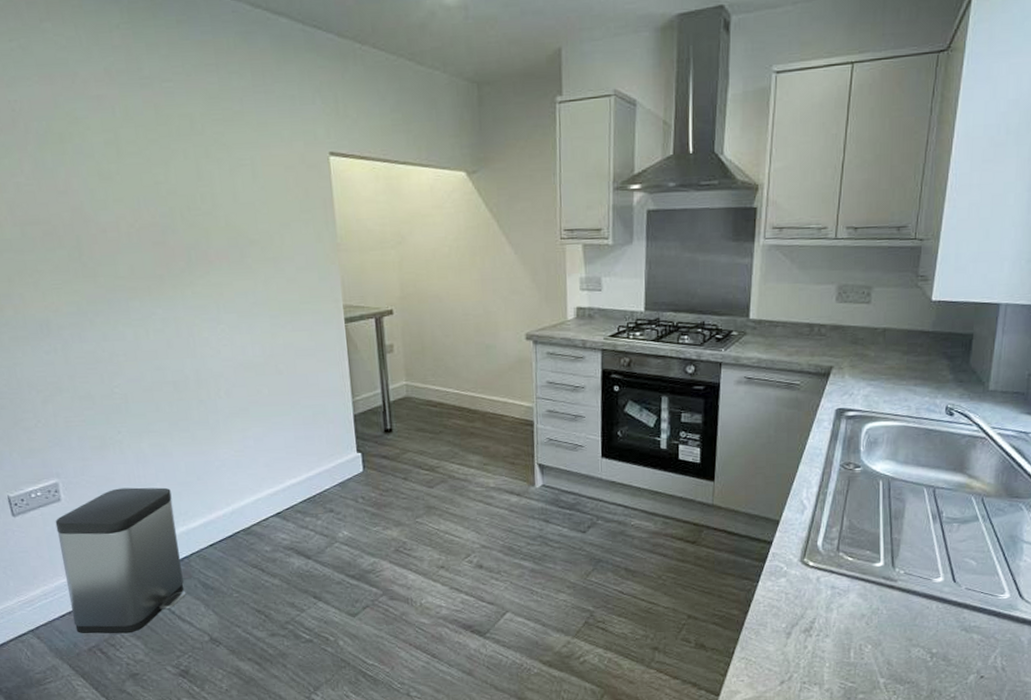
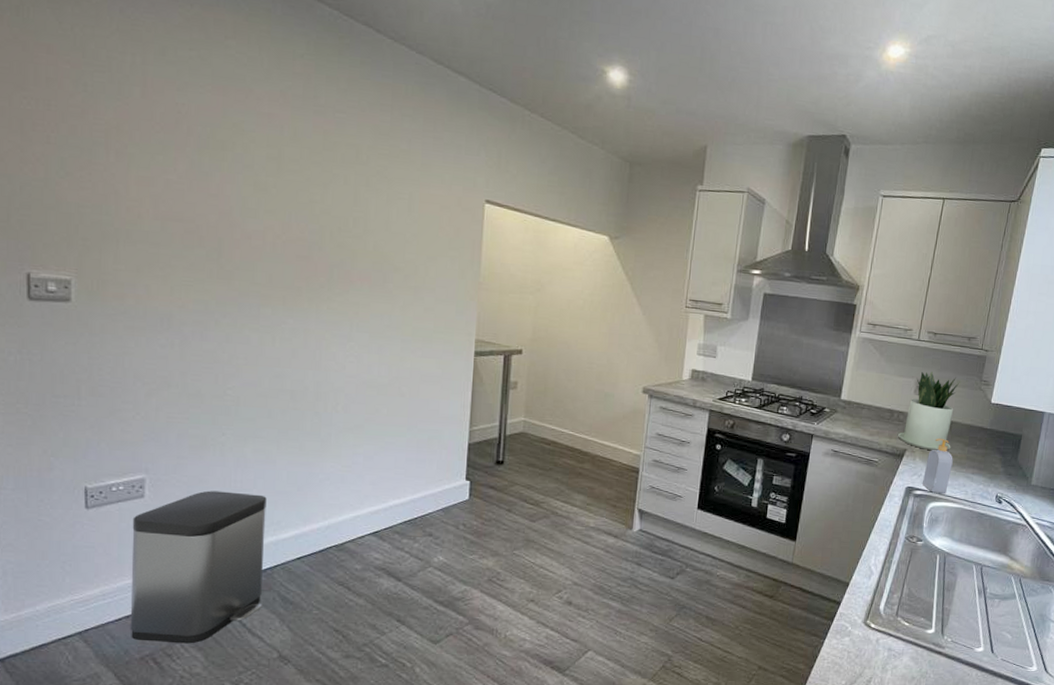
planter: none [821,274,891,365] -> present [898,372,960,451]
soap bottle: none [855,349,890,412] -> present [922,438,953,493]

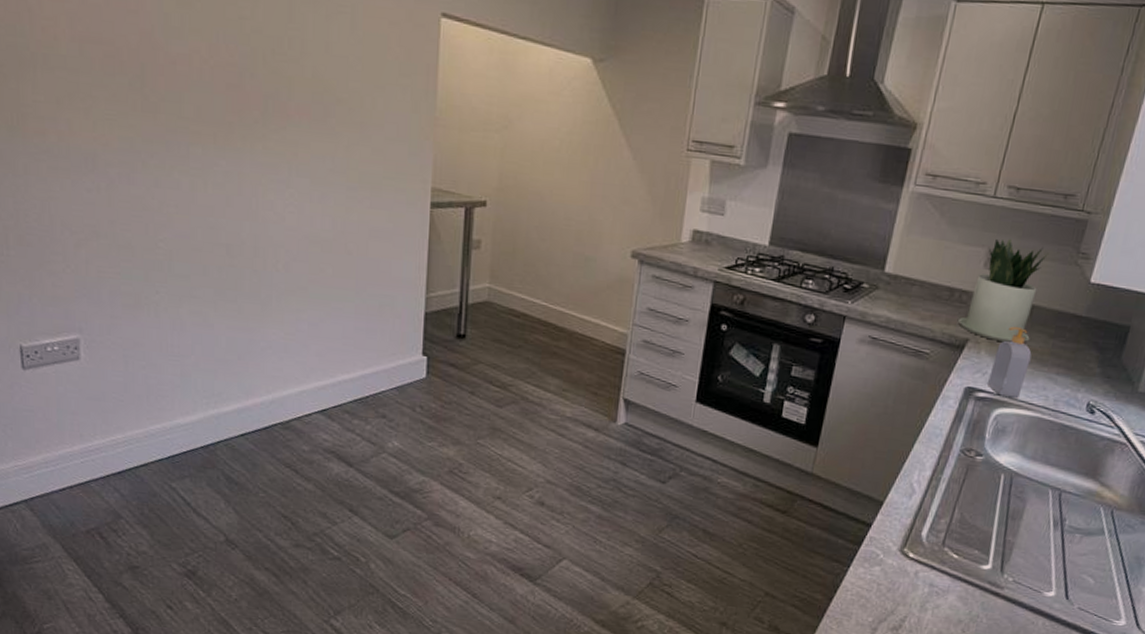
pedal bin: present [130,490,267,644] -> none [69,355,206,520]

